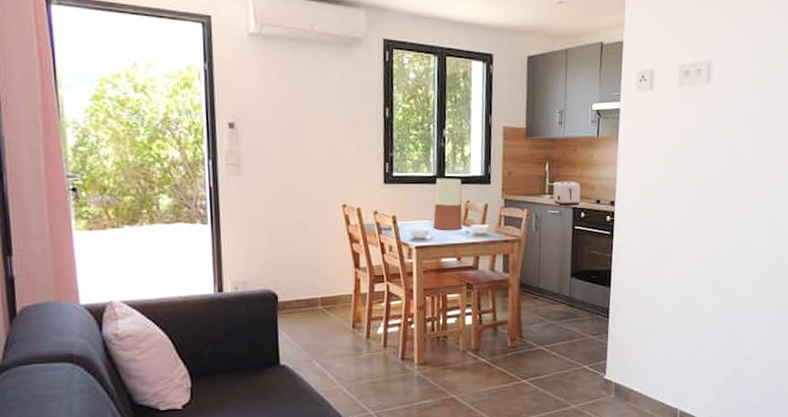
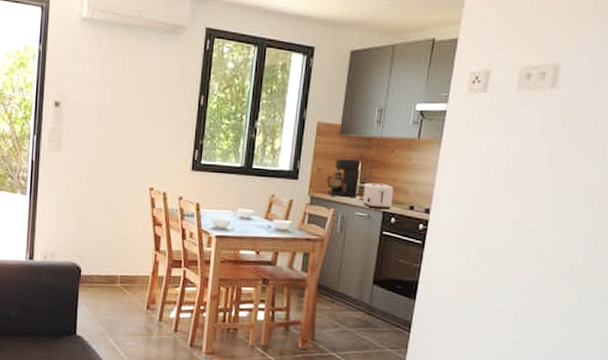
vase: present [433,178,462,231] -> none [236,169,269,224]
coffee maker: none [518,159,548,198] -> present [327,158,360,198]

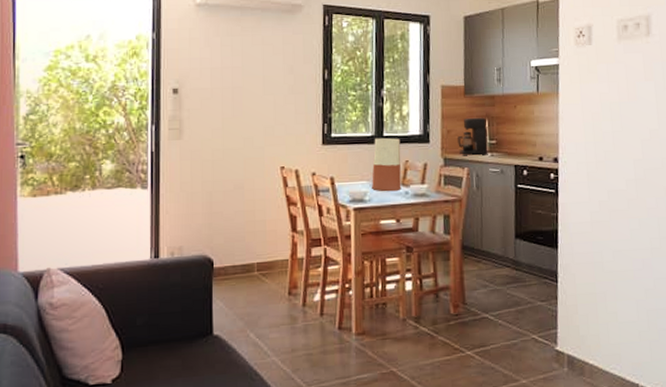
vase: none [236,169,269,224] -> present [372,137,401,192]
toaster: present [363,182,394,209] -> none [493,138,523,163]

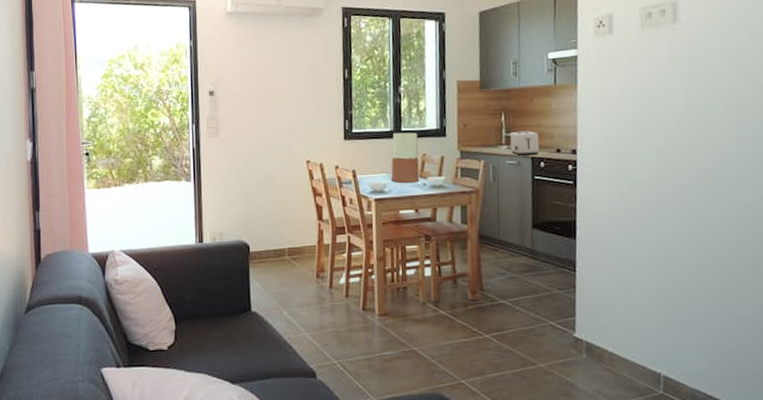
coffee maker: present [458,117,488,156] -> none [474,110,505,149]
toaster: none [493,138,523,163] -> present [510,130,540,155]

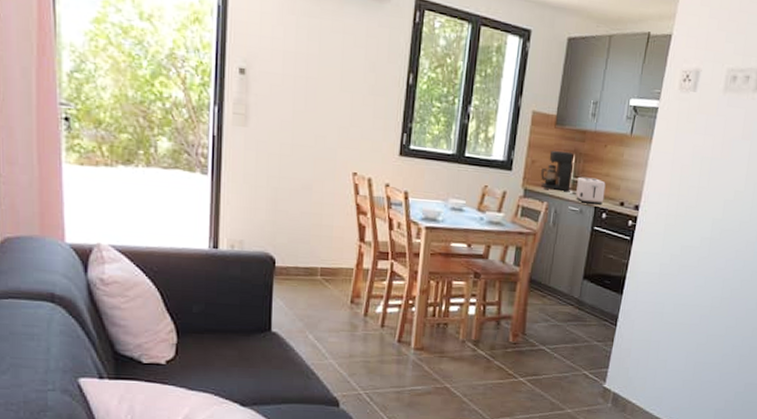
vase: present [391,132,420,184] -> none [447,157,482,216]
coffee maker: none [474,110,505,149] -> present [541,150,574,192]

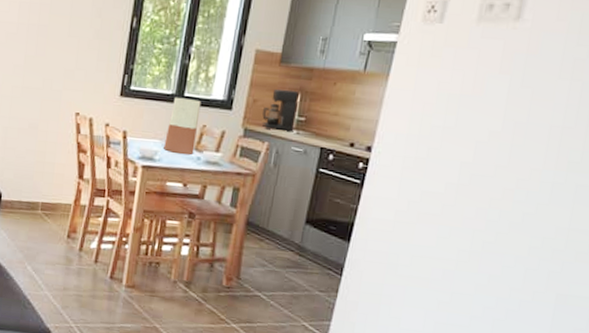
vase: none [447,157,482,216] -> present [164,97,201,156]
toaster: present [576,176,606,205] -> none [300,116,334,145]

